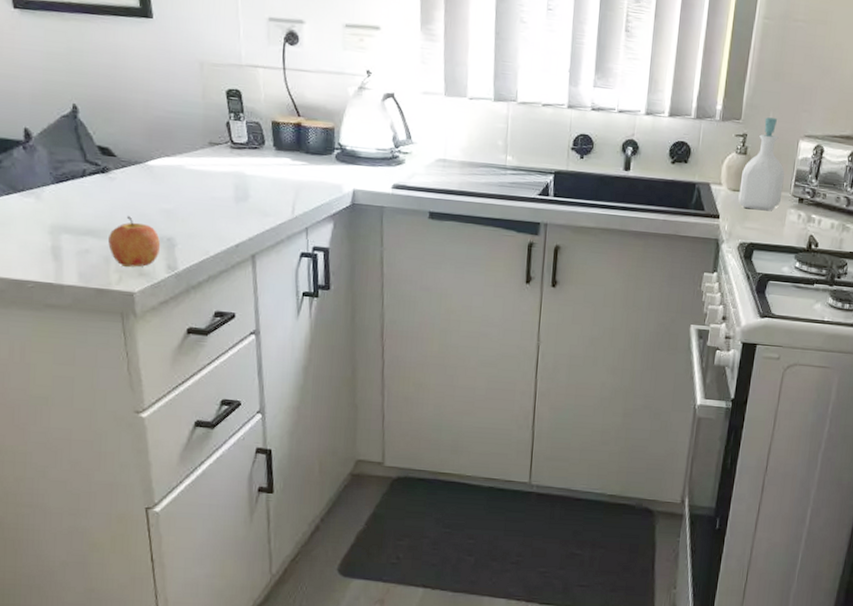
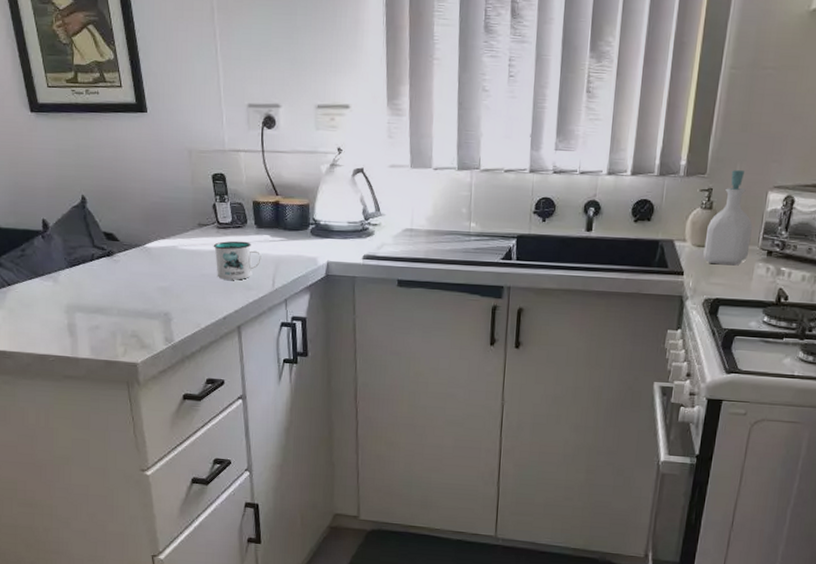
apple: present [108,216,161,267] -> none [115,294,159,341]
mug: none [225,162,280,205] -> present [213,241,262,280]

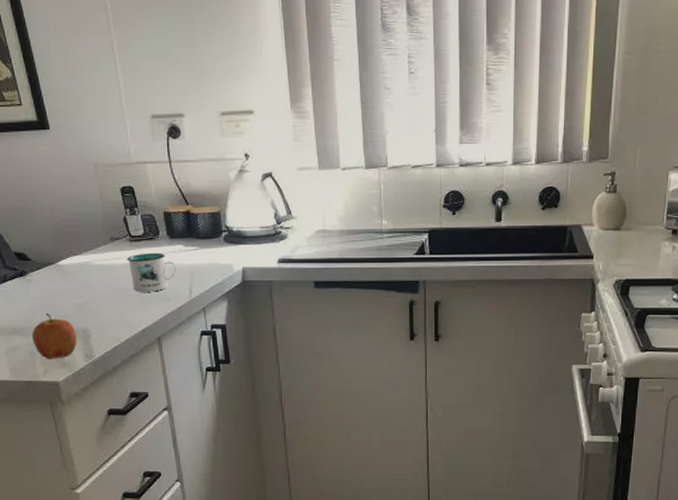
apple: none [115,294,159,341] -> present [32,313,78,359]
soap bottle: present [703,170,753,266] -> none [611,153,656,246]

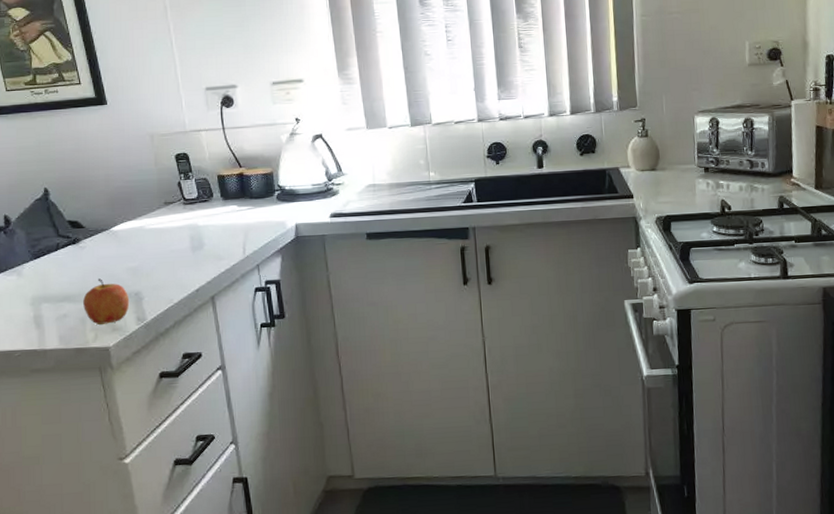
mug: present [127,253,177,292] -> none [180,214,230,253]

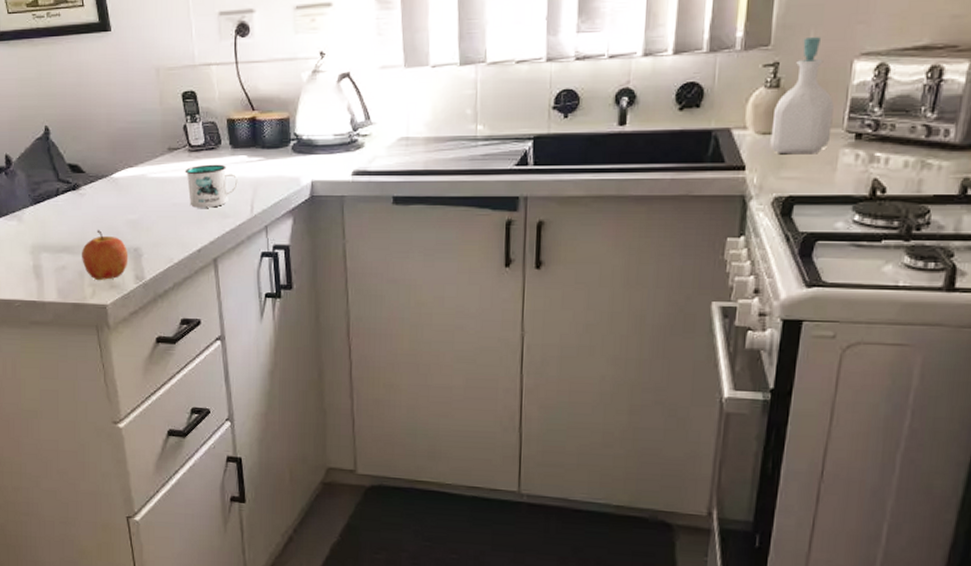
mug: none [180,214,230,253] -> present [185,164,238,208]
soap bottle: none [647,100,688,185] -> present [770,37,834,155]

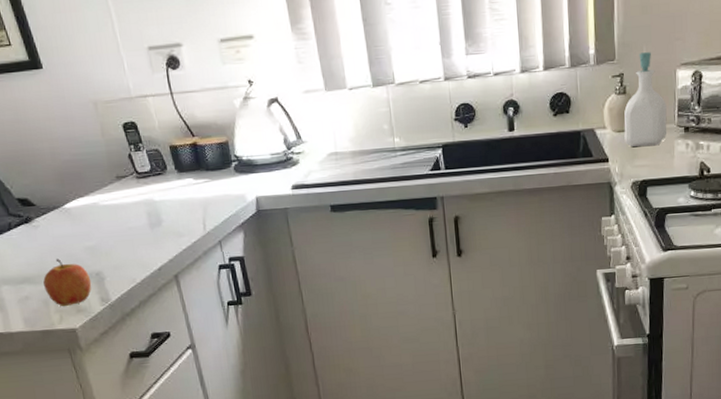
mug: present [185,164,238,208] -> none [135,188,188,230]

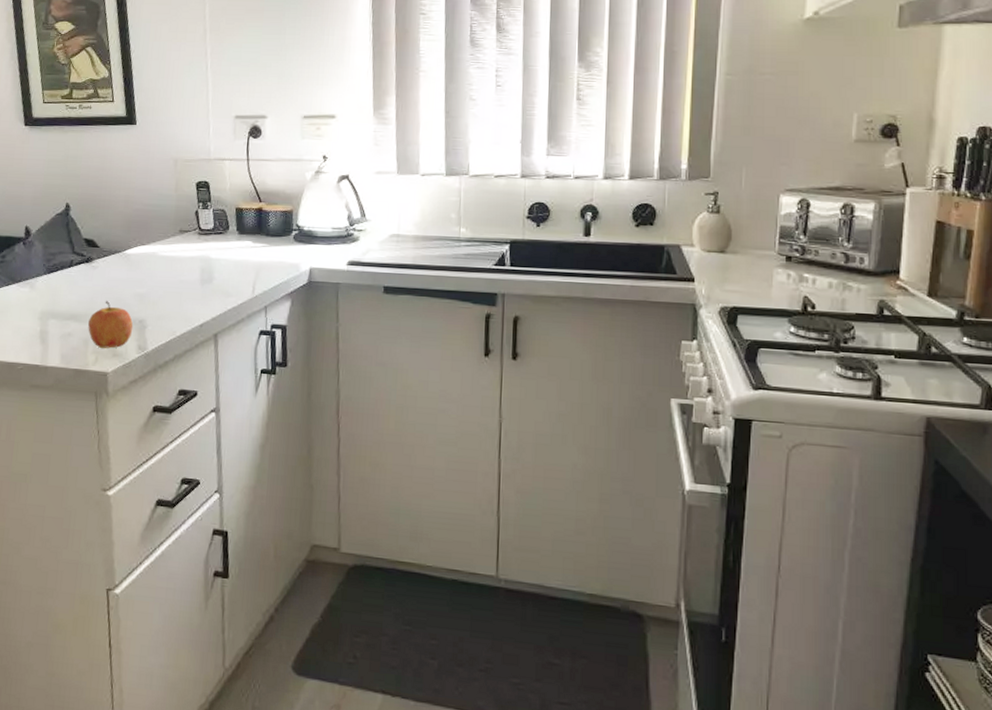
soap bottle: present [624,52,667,147] -> none [714,173,766,272]

